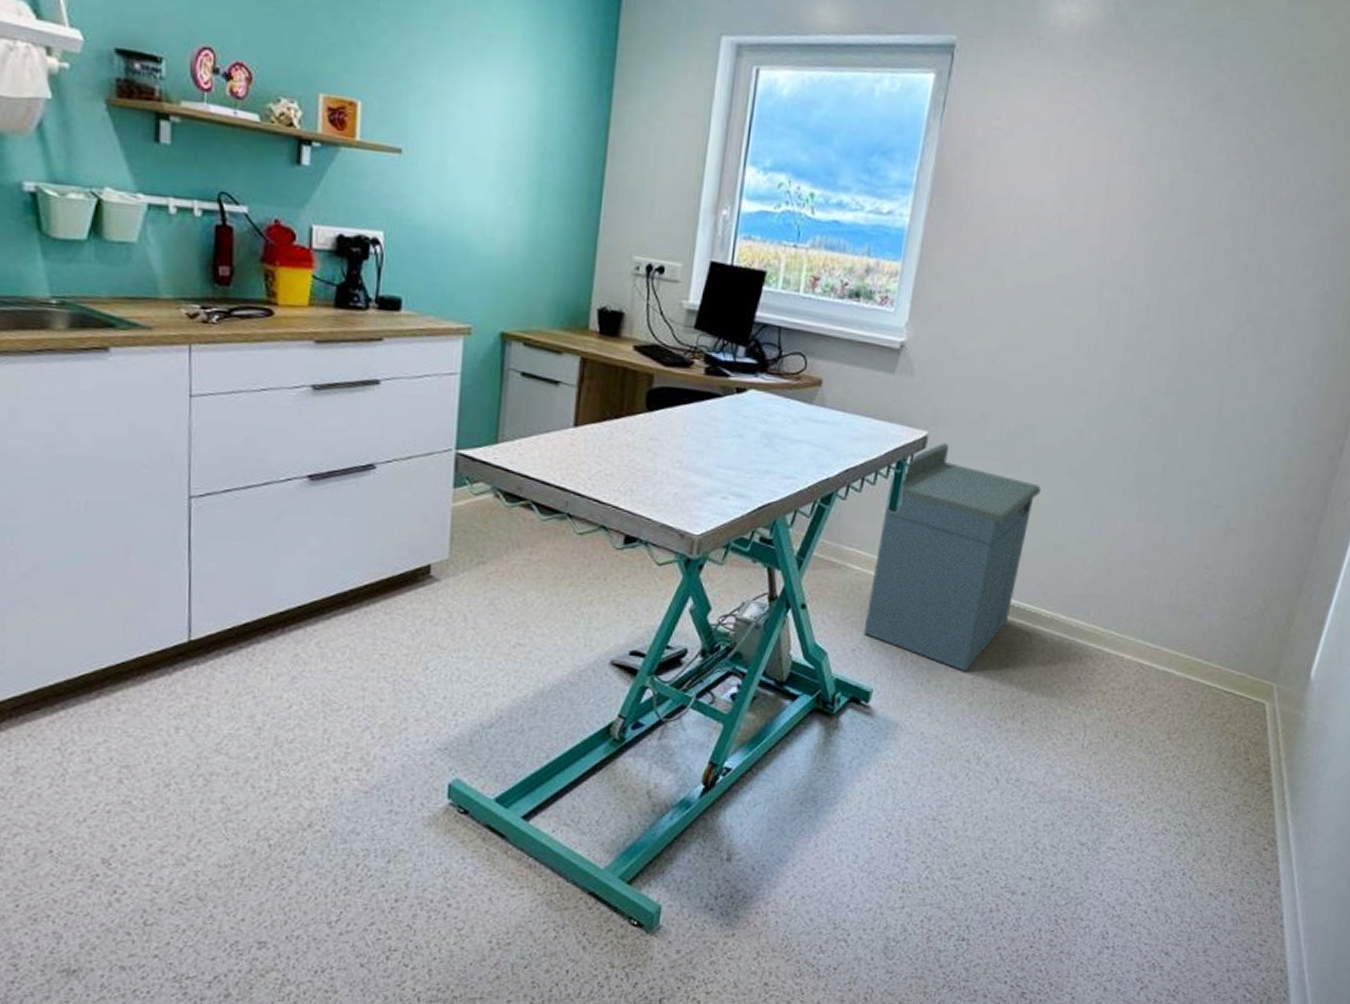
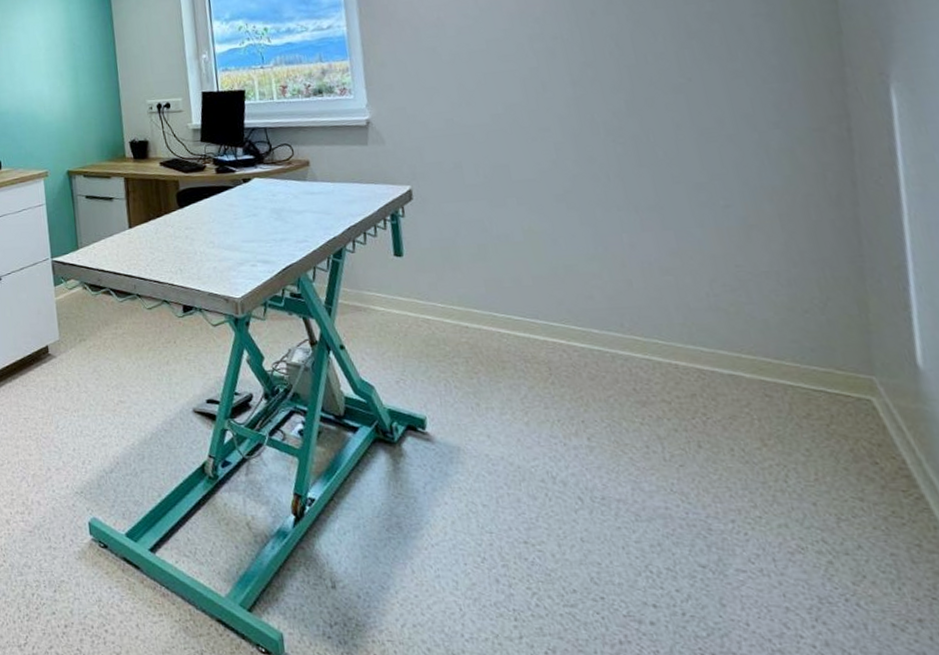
storage cabinet: present [863,443,1042,671] -> none [389,193,540,392]

